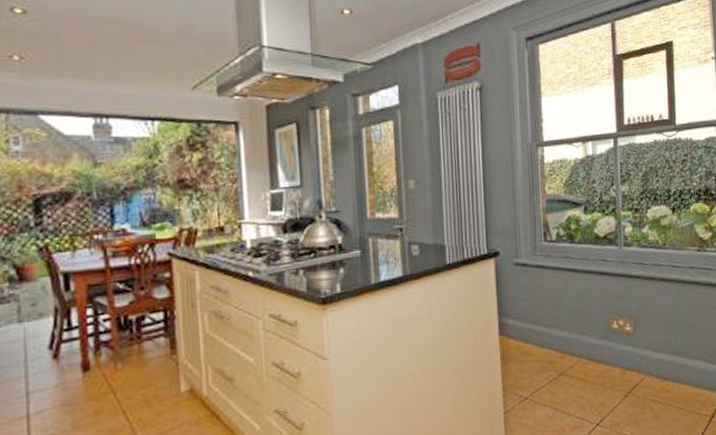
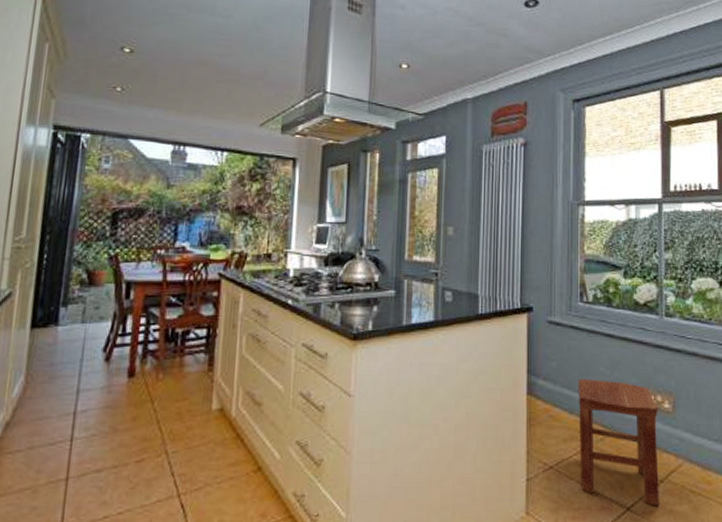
stool: none [546,312,625,419] -> present [578,378,659,506]

